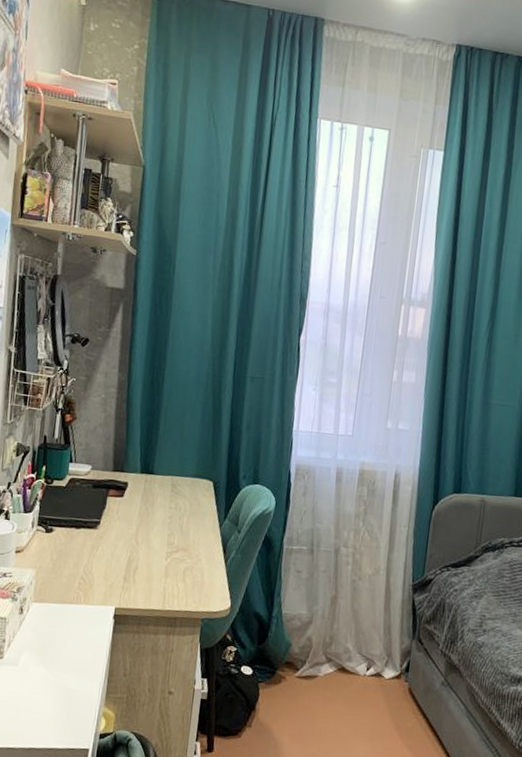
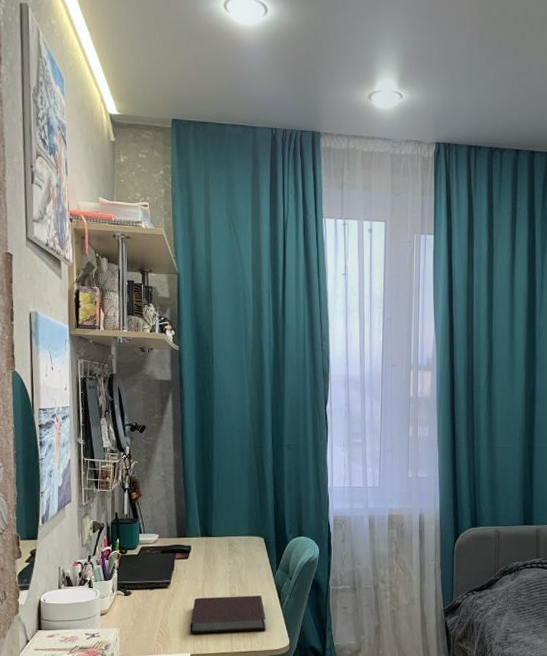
notebook: none [117,543,206,588] -> present [190,595,266,634]

